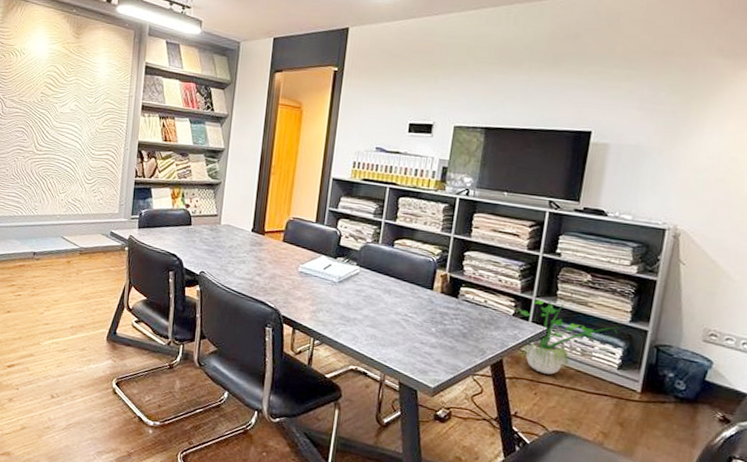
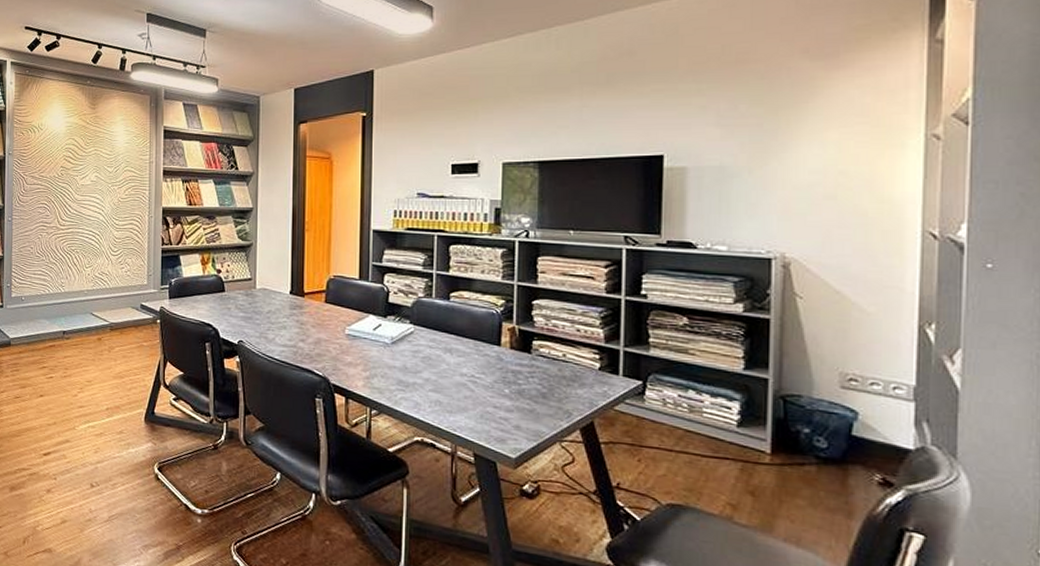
potted plant: present [516,299,618,375] -> none [602,348,730,437]

